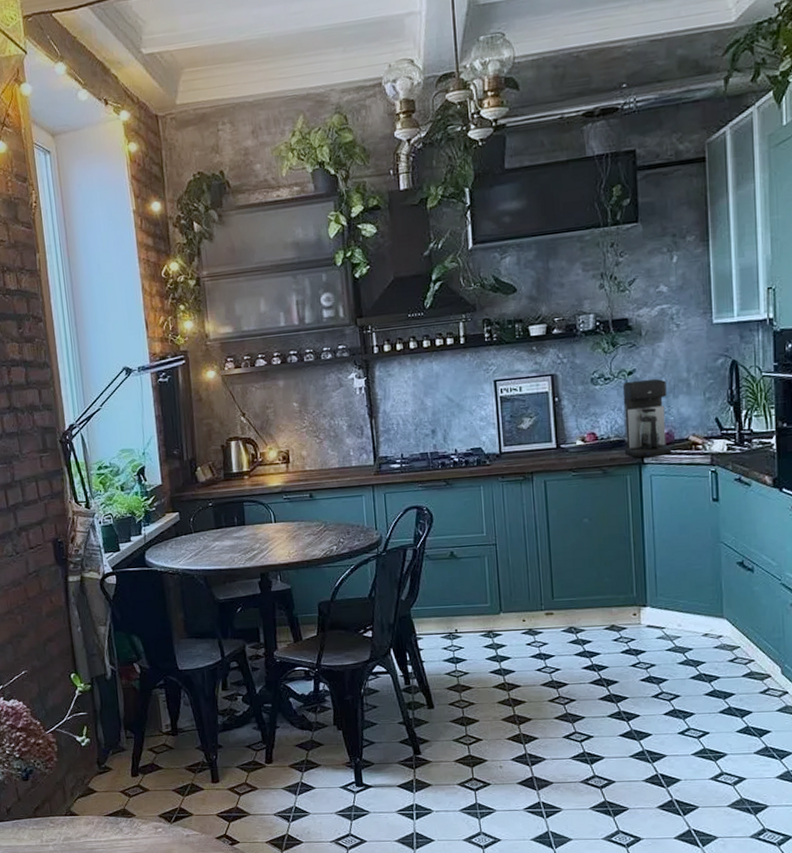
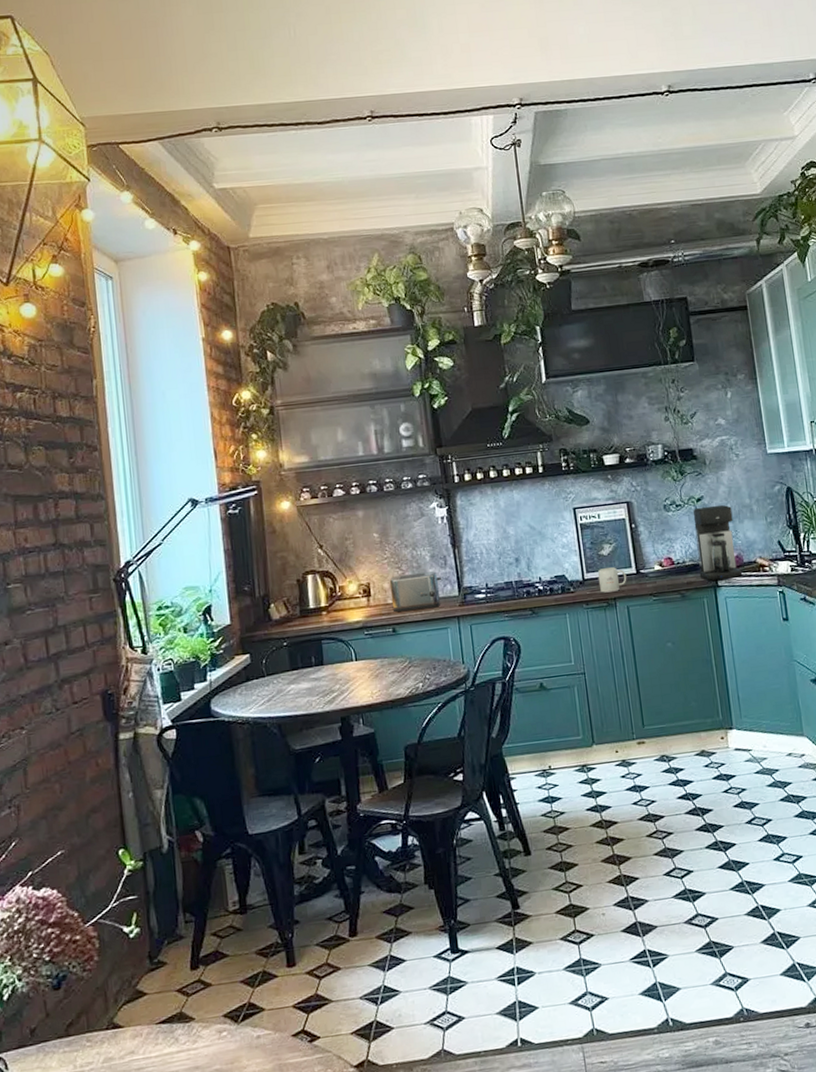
toaster: none [307,441,358,479] -> present [389,571,441,613]
mug: none [515,441,546,467] -> present [597,567,627,593]

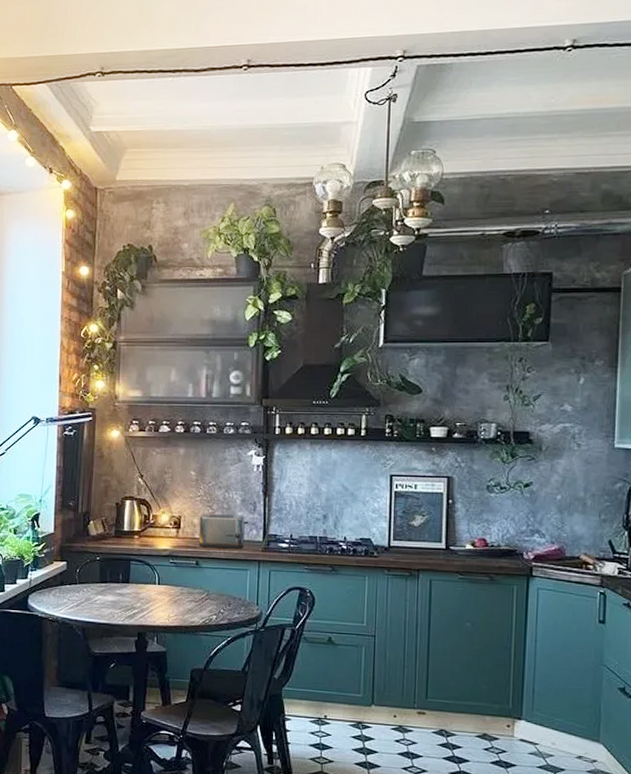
mug: present [597,567,627,593] -> none [404,539,435,563]
coffee maker: present [693,504,742,582] -> none [513,493,562,571]

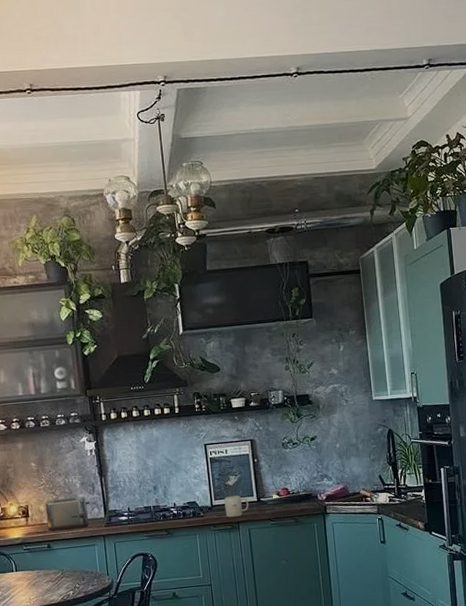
mug: none [404,539,435,563] -> present [224,495,249,517]

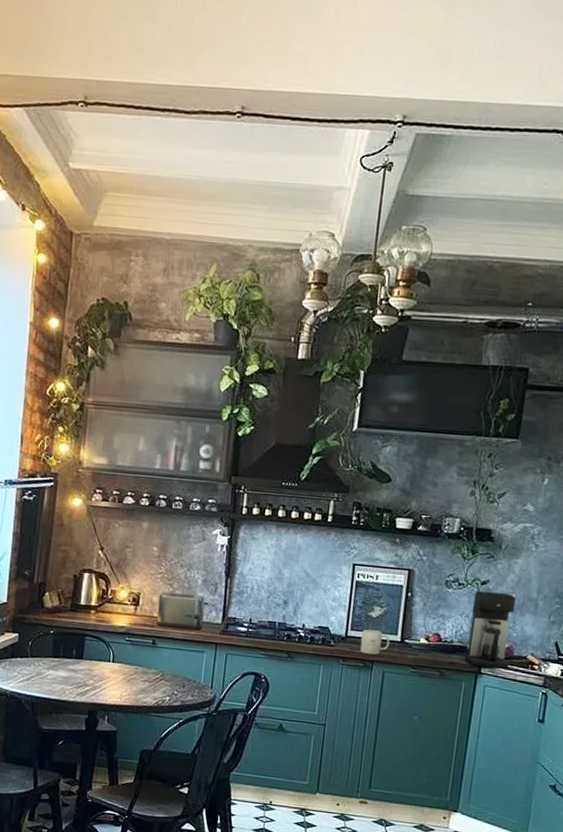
coffee maker: none [308,443,347,509] -> present [464,590,516,669]

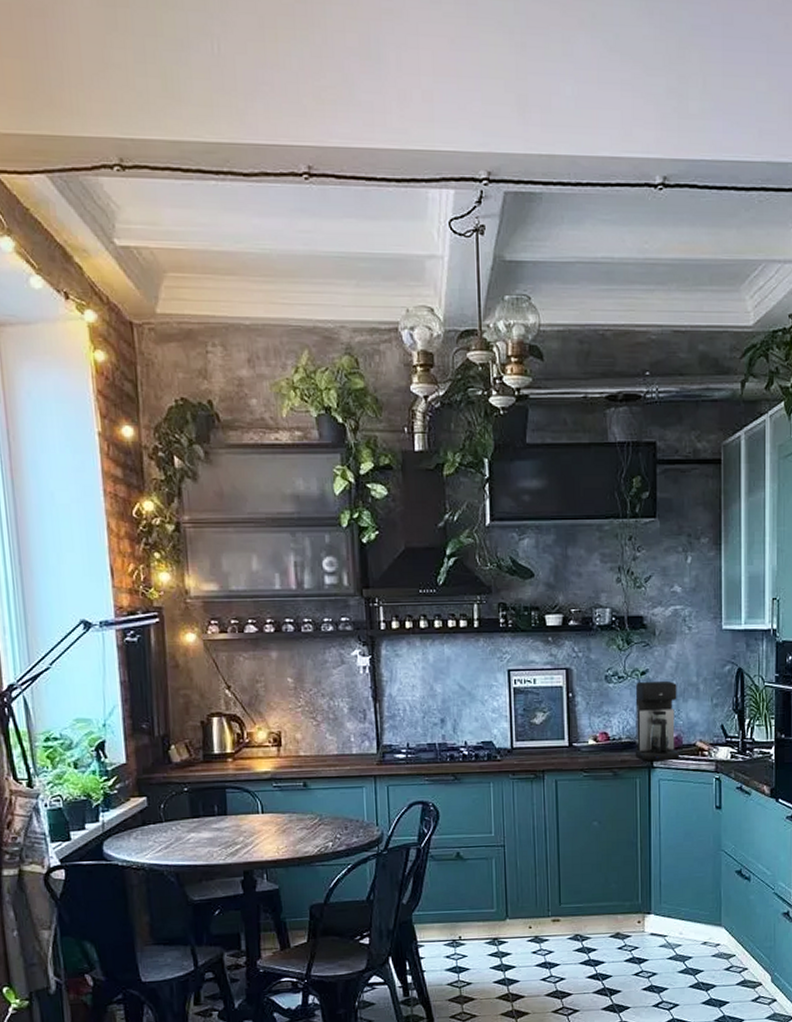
toaster: present [156,592,208,630] -> none [302,725,359,766]
mug: present [359,629,390,655] -> none [527,738,558,764]

